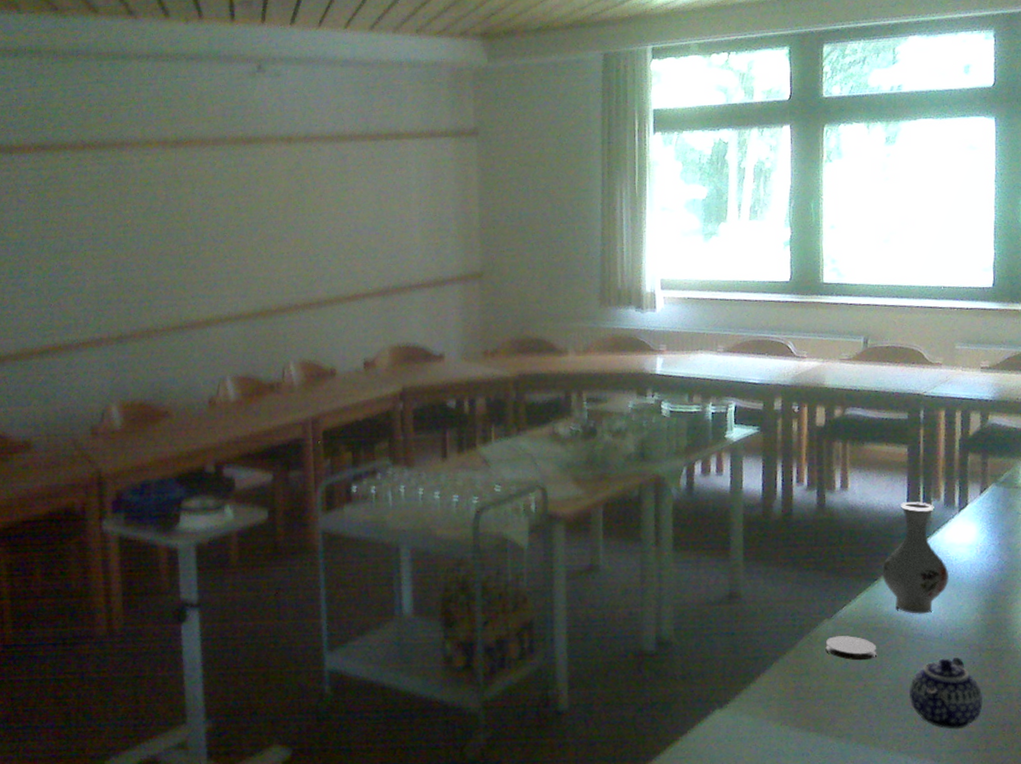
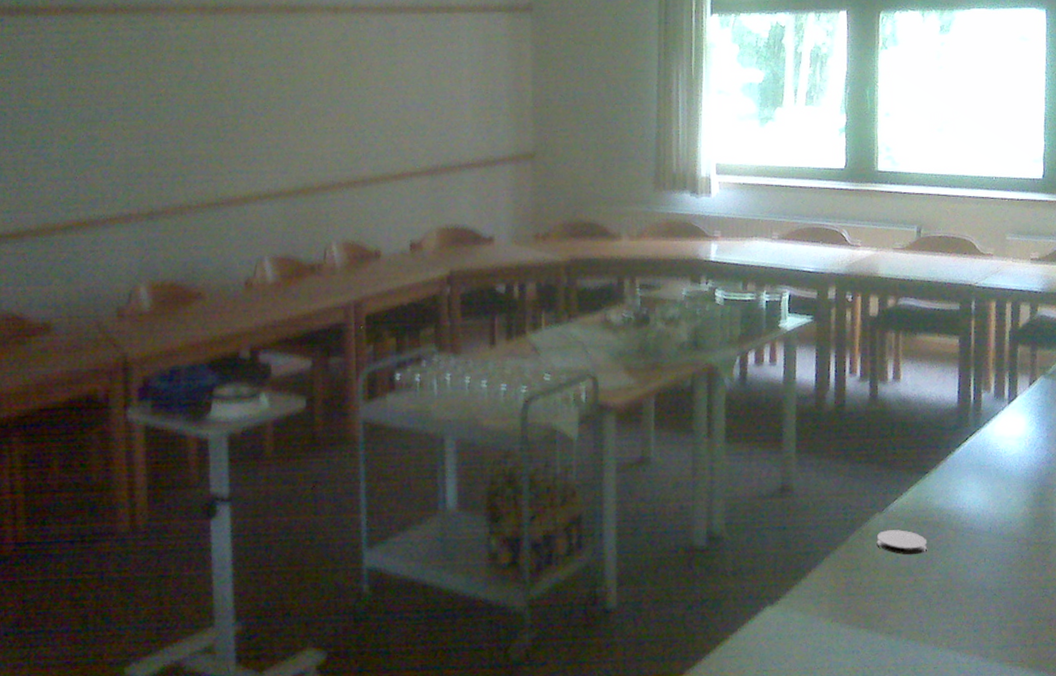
vase: present [881,502,949,614] -> none [932,393,998,508]
teapot: present [909,658,983,730] -> none [959,552,1030,625]

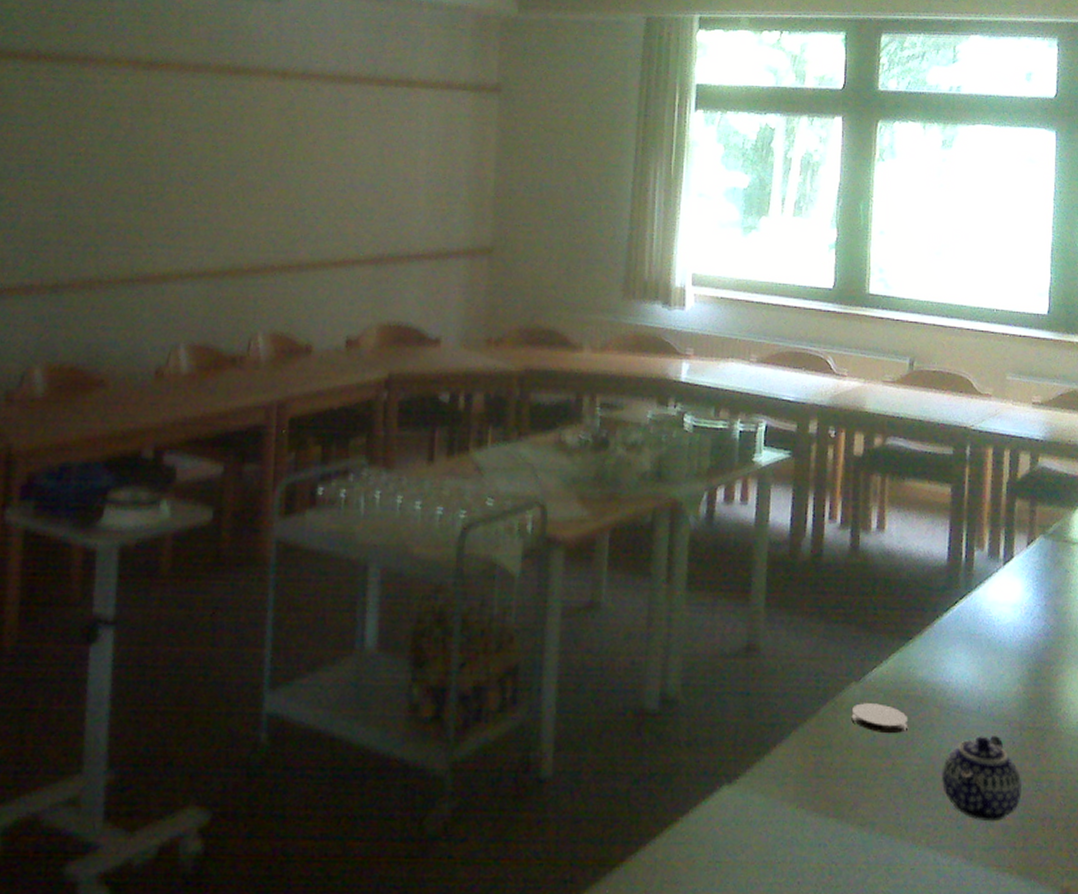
teapot: none [959,552,1030,625] -> present [942,736,1022,822]

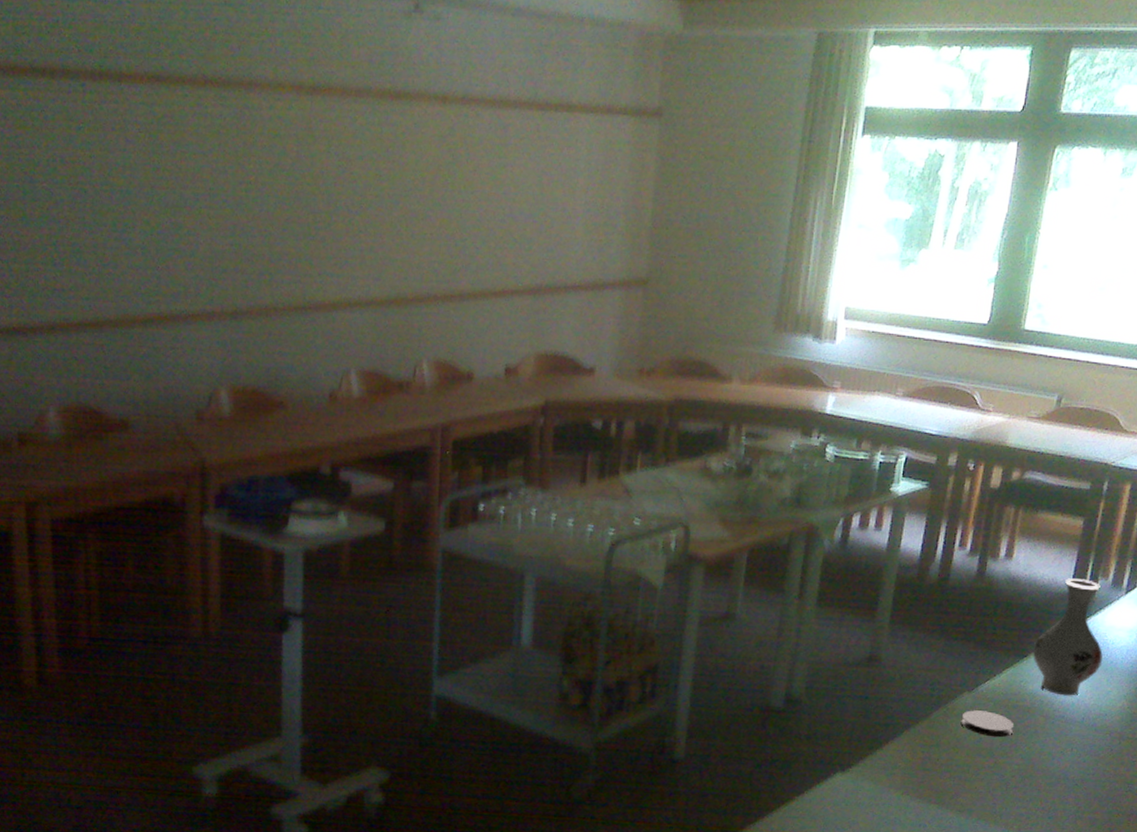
vase: none [917,550,990,682] -> present [1032,578,1103,696]
teapot: present [942,736,1022,822] -> none [1039,743,1114,815]

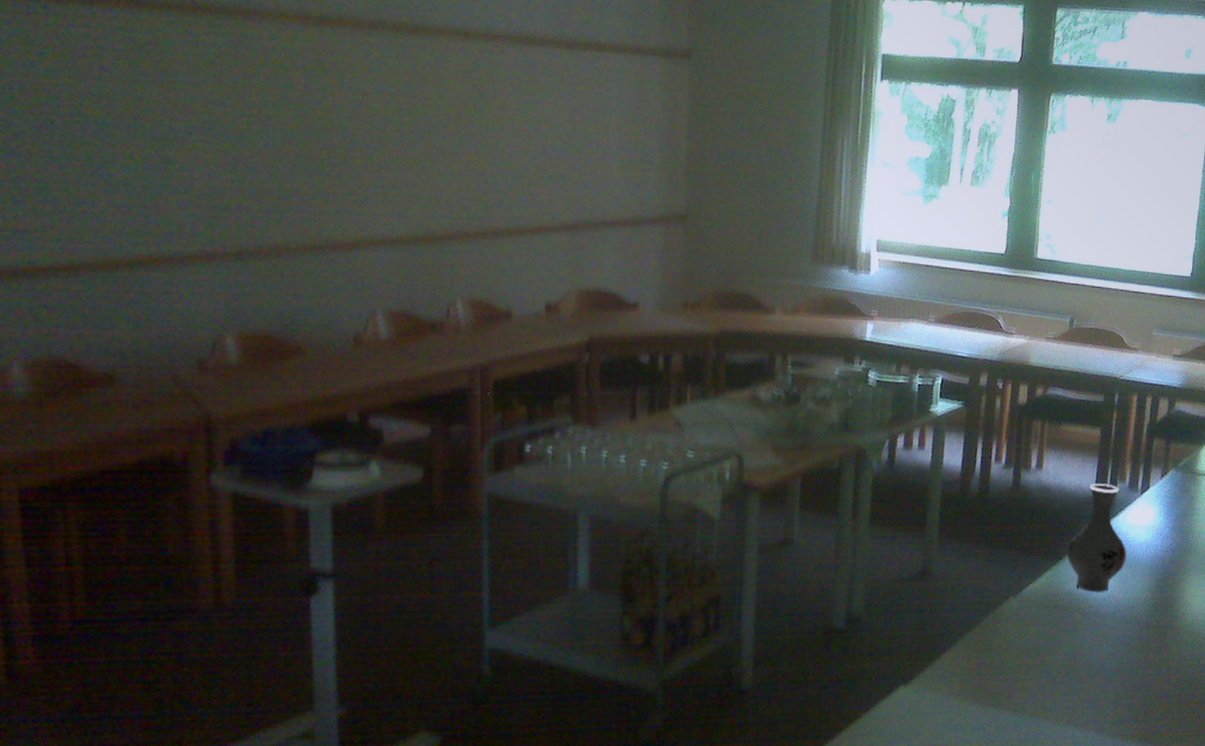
coaster: present [961,710,1015,738] -> none [1009,613,1056,637]

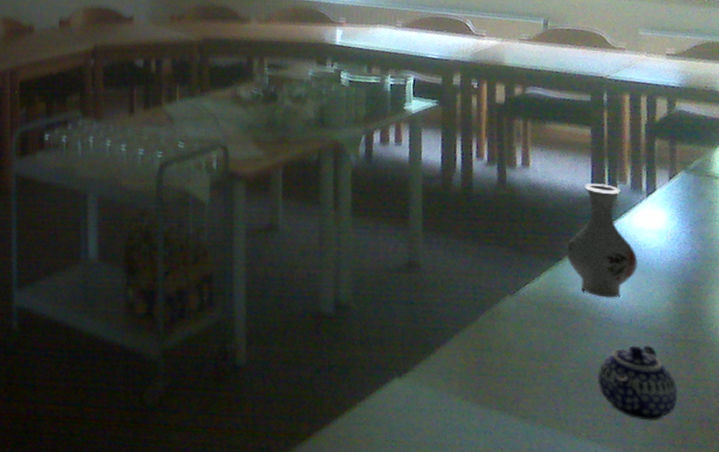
teapot: none [1081,634,1145,702] -> present [598,345,678,422]

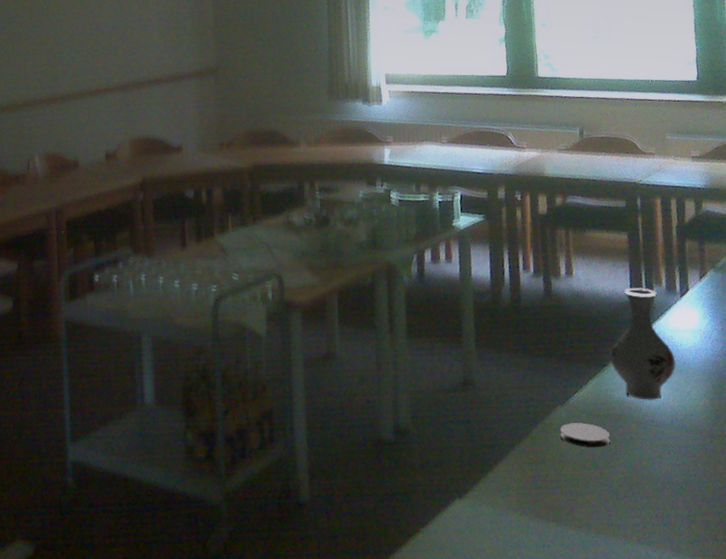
coaster: none [508,313,563,341] -> present [560,423,611,448]
teapot: present [598,345,678,422] -> none [644,444,718,519]

